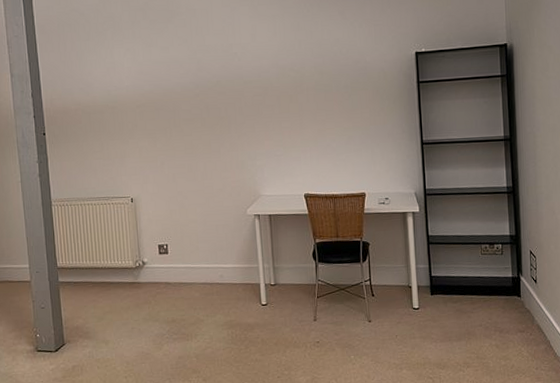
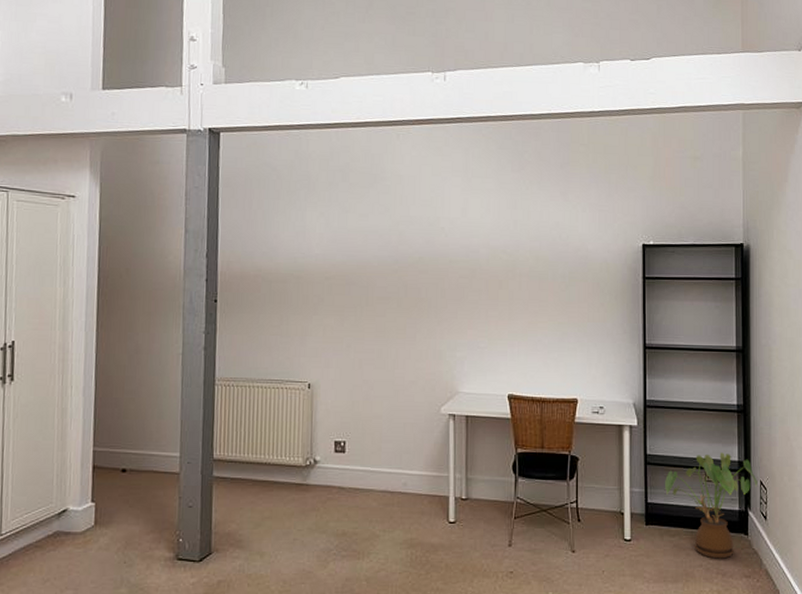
house plant: none [446,229,528,319] -> present [665,452,758,559]

